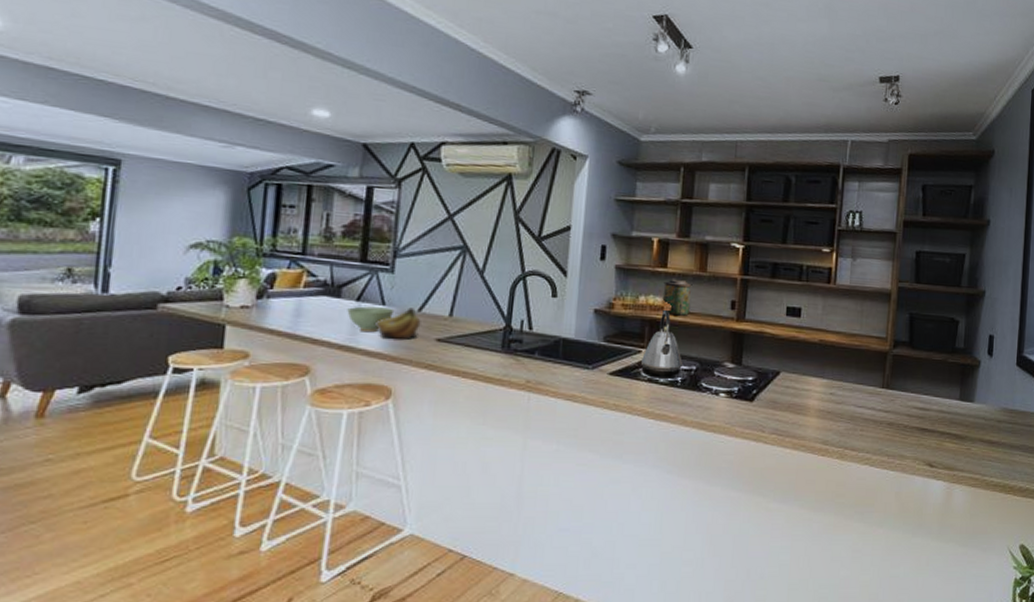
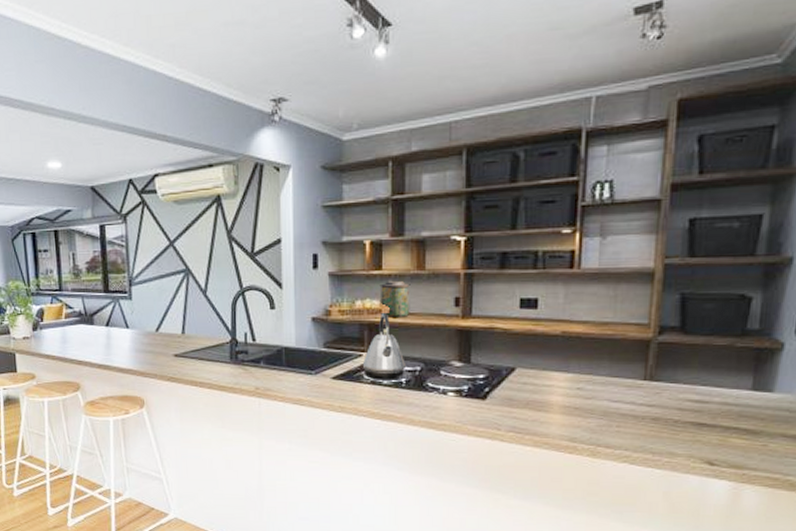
bowl: present [347,306,395,333] -> none [100,330,137,353]
fruit: present [374,307,421,339] -> none [122,329,160,357]

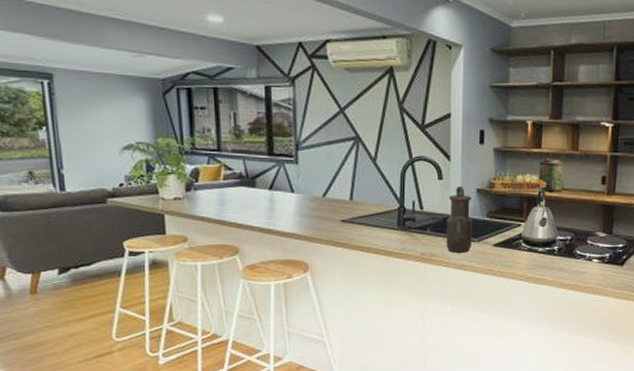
teapot: none [280,314,309,387] -> present [446,185,472,253]

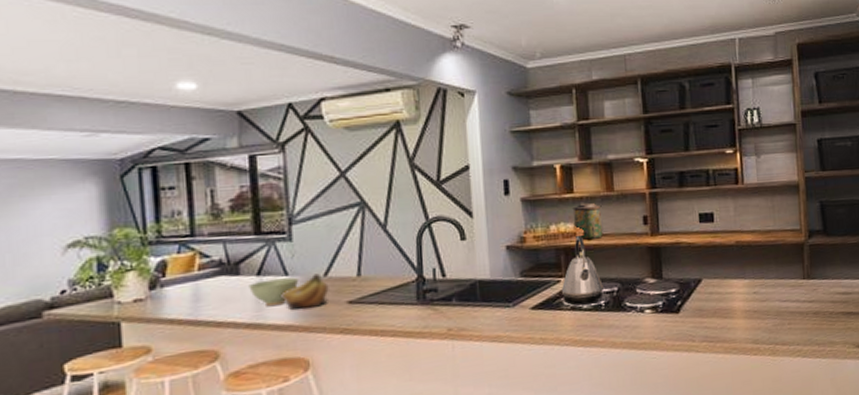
bowl: none [262,194,303,217] -> present [249,277,299,307]
fruit: none [286,194,326,221] -> present [279,273,329,309]
teapot: present [446,185,472,253] -> none [474,244,506,324]

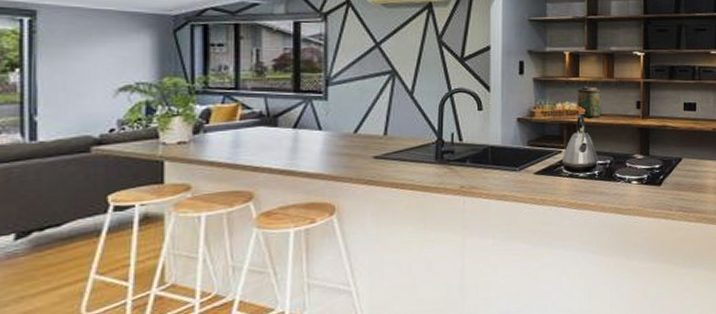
bowl: present [249,277,299,307] -> none [285,132,331,157]
fruit: present [279,273,329,309] -> none [312,130,358,160]

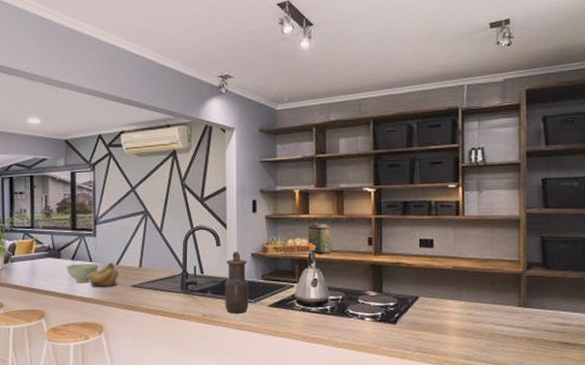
bowl: none [285,132,331,157] -> present [66,263,99,284]
fruit: none [312,130,358,160] -> present [86,262,119,287]
teapot: none [486,115,513,184] -> present [225,251,249,314]

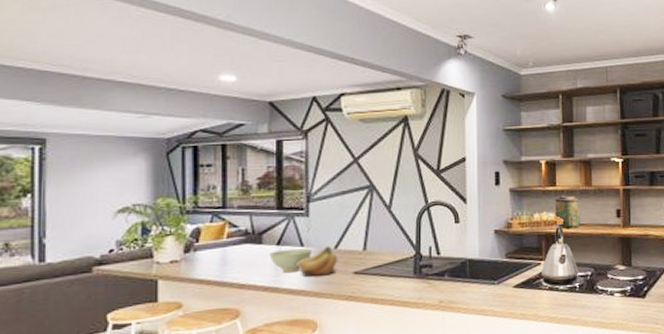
teapot: present [225,251,249,314] -> none [464,228,492,298]

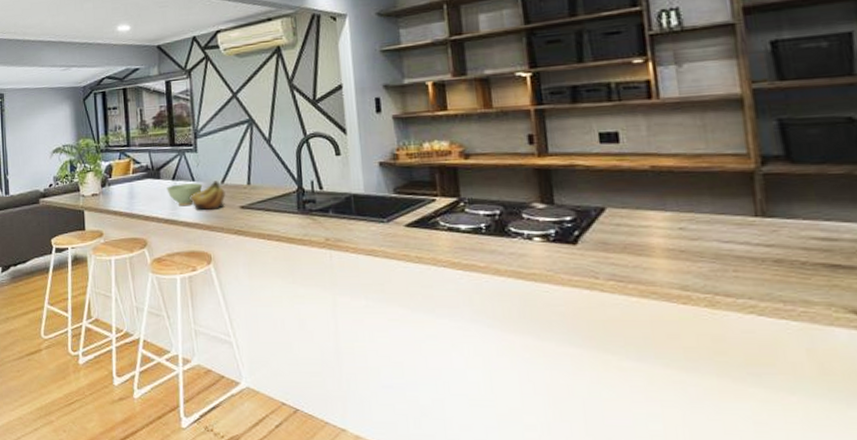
kettle: present [541,224,578,286] -> none [436,154,484,227]
canister: present [555,195,580,229] -> none [448,119,481,160]

